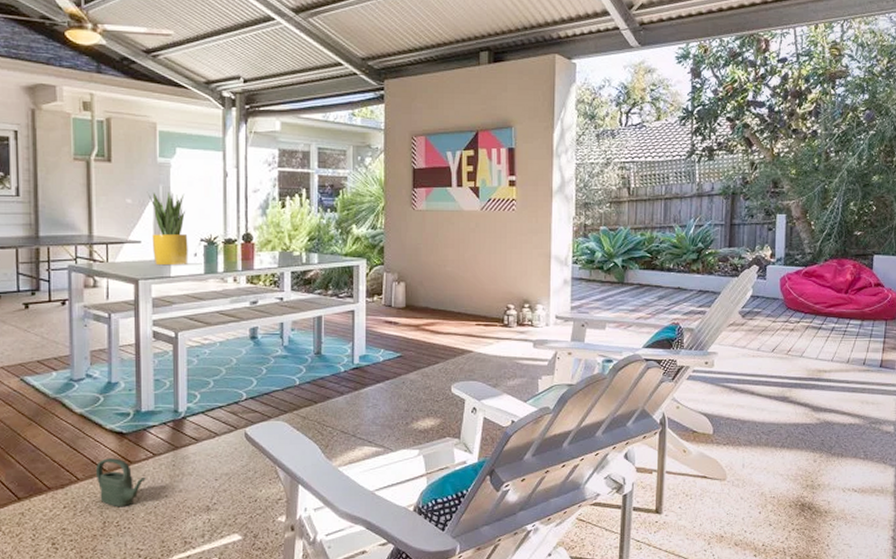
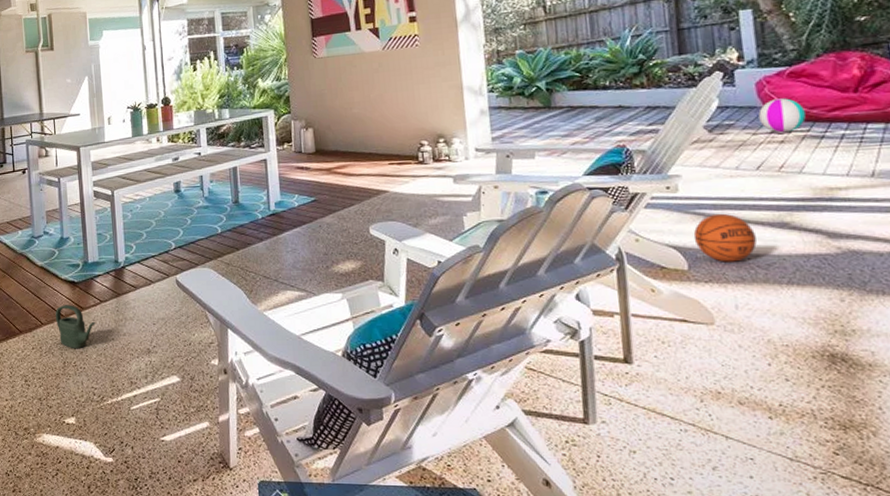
planter: present [147,190,188,266] -> none [82,68,119,134]
basketball: none [720,387,764,428] -> present [693,213,757,262]
beach ball: none [779,293,811,322] -> present [758,98,806,133]

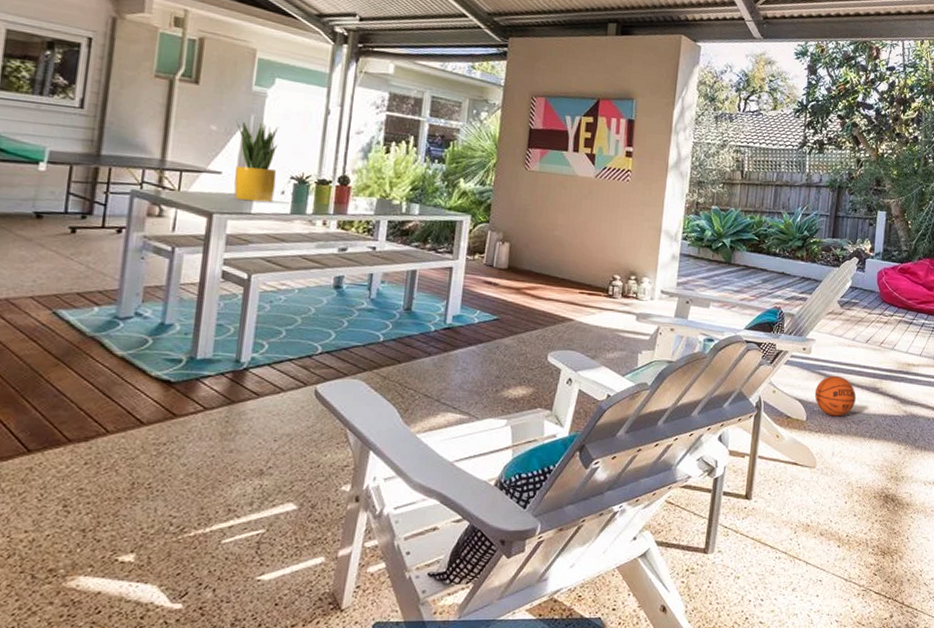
watering can: present [55,305,95,349] -> none [130,409,191,467]
planter: none [82,68,119,134] -> present [234,120,279,203]
beach ball: present [758,98,806,133] -> none [875,287,904,316]

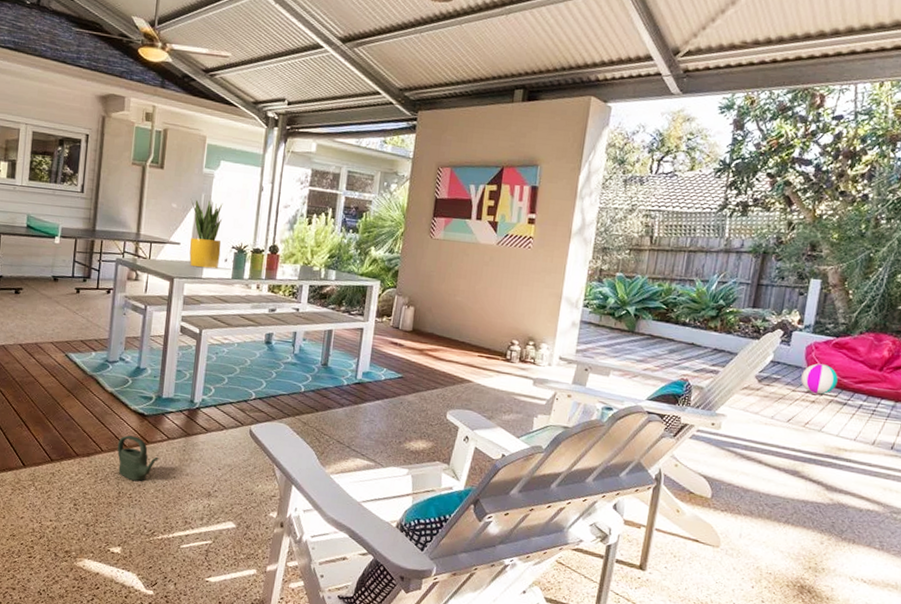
watering can: none [130,409,191,467] -> present [117,435,159,482]
basketball: present [814,375,856,417] -> none [722,453,772,498]
beach ball: none [875,287,904,316] -> present [801,363,838,395]

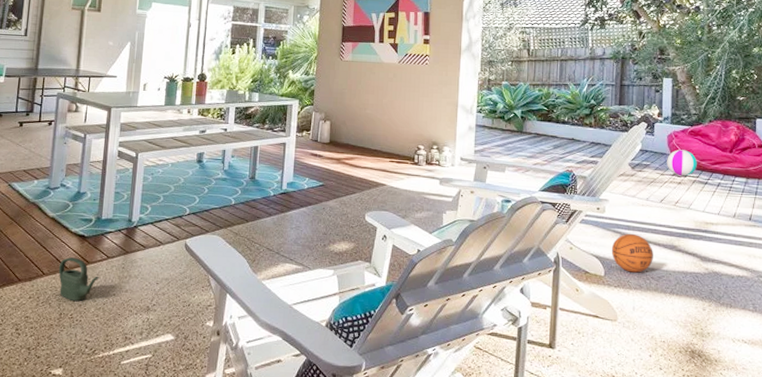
planter: present [189,198,223,269] -> none [125,36,155,98]
basketball: none [722,453,772,498] -> present [611,233,653,273]

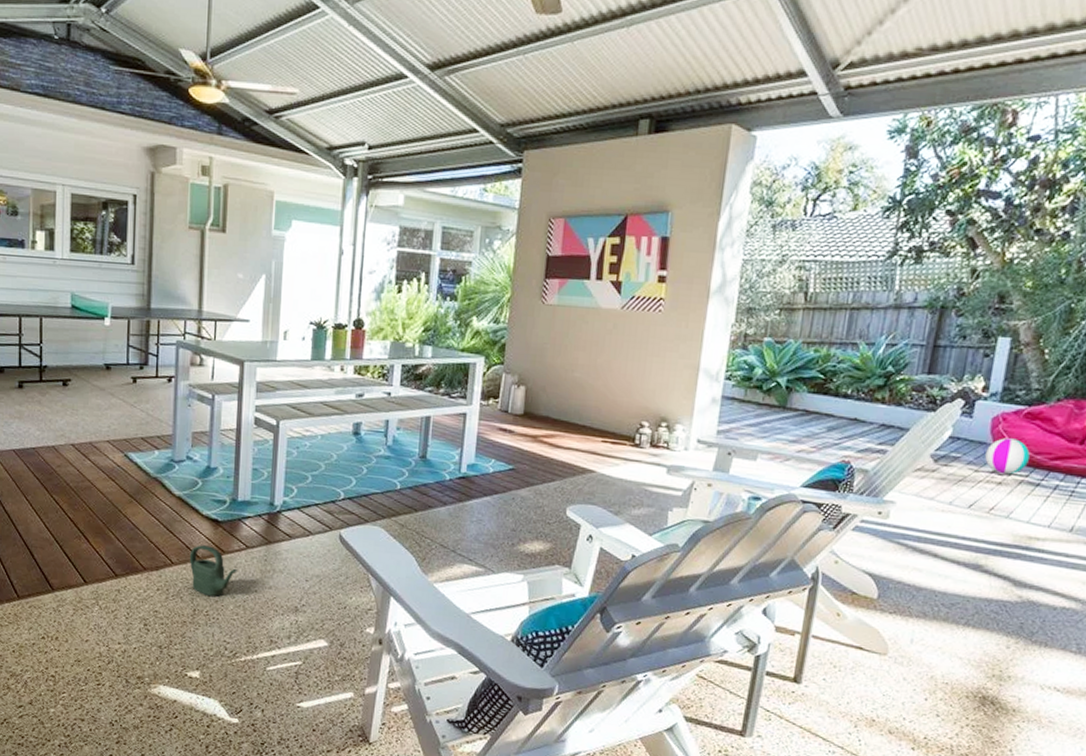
basketball: present [611,233,653,273] -> none [890,546,949,597]

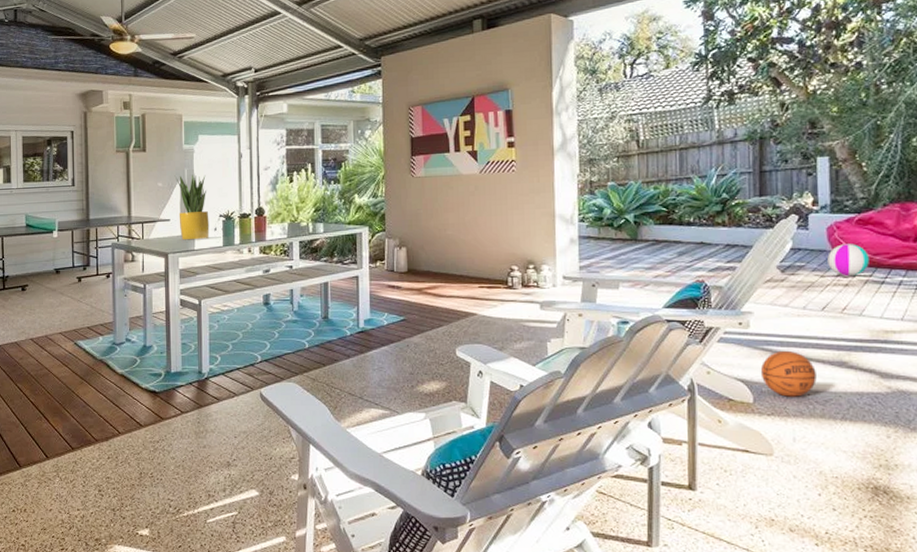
watering can: present [189,545,237,597] -> none [133,414,175,460]
planter: none [259,266,297,349] -> present [174,173,210,240]
basketball: none [890,546,949,597] -> present [760,350,817,397]

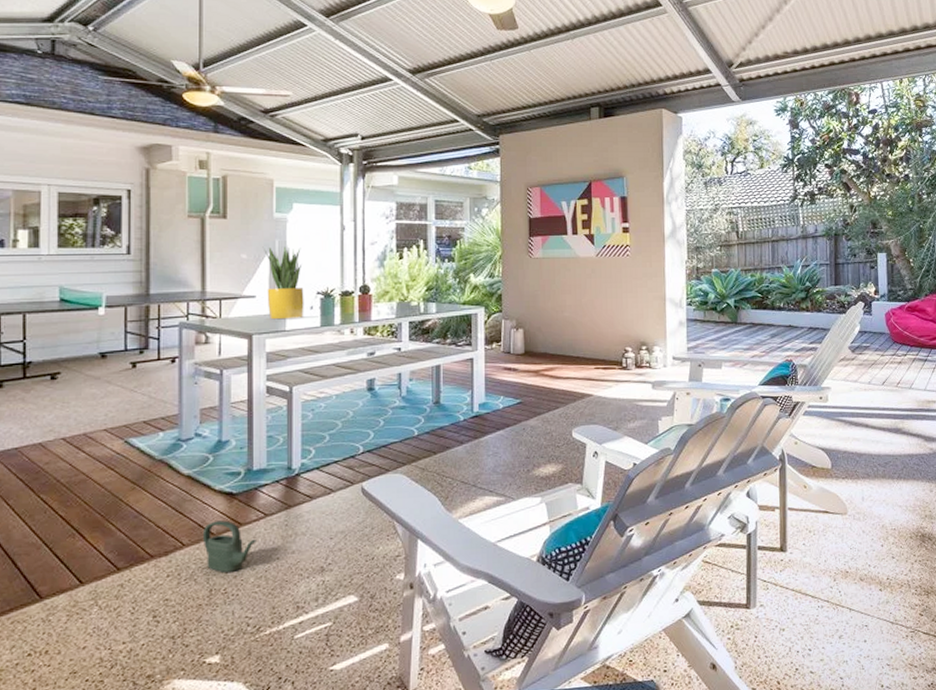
watering can: none [133,414,175,460] -> present [202,520,256,573]
basketball: present [760,350,817,397] -> none [836,420,879,462]
beach ball: present [827,244,869,277] -> none [886,327,916,356]

